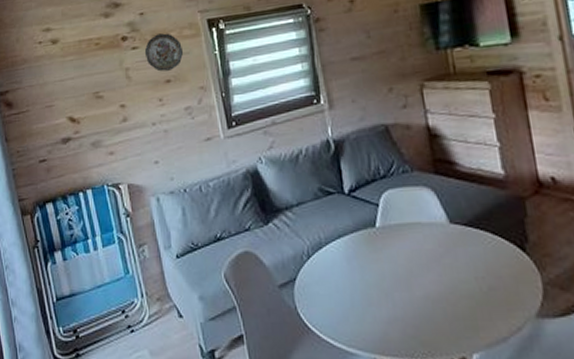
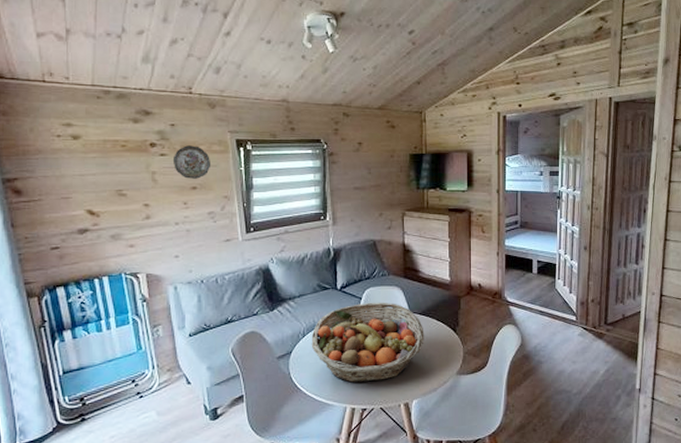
fruit basket: none [318,209,478,324] -> present [311,302,424,383]

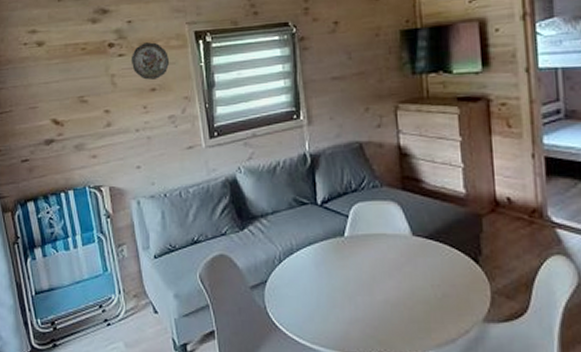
fruit basket: present [311,302,424,383] -> none [289,221,435,324]

